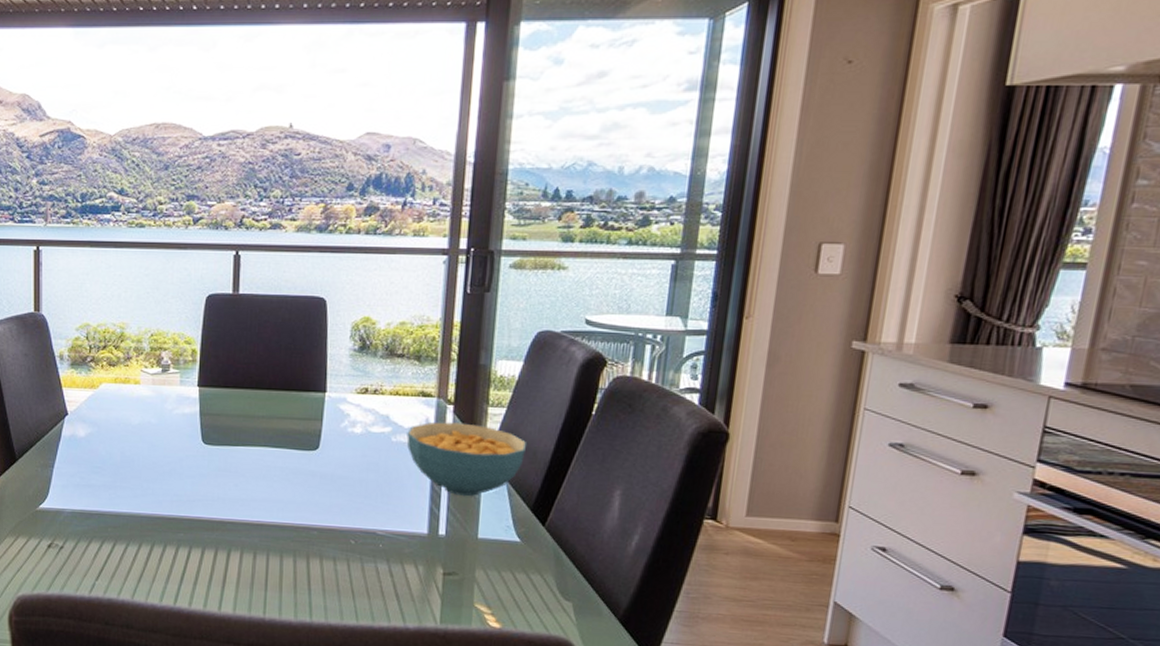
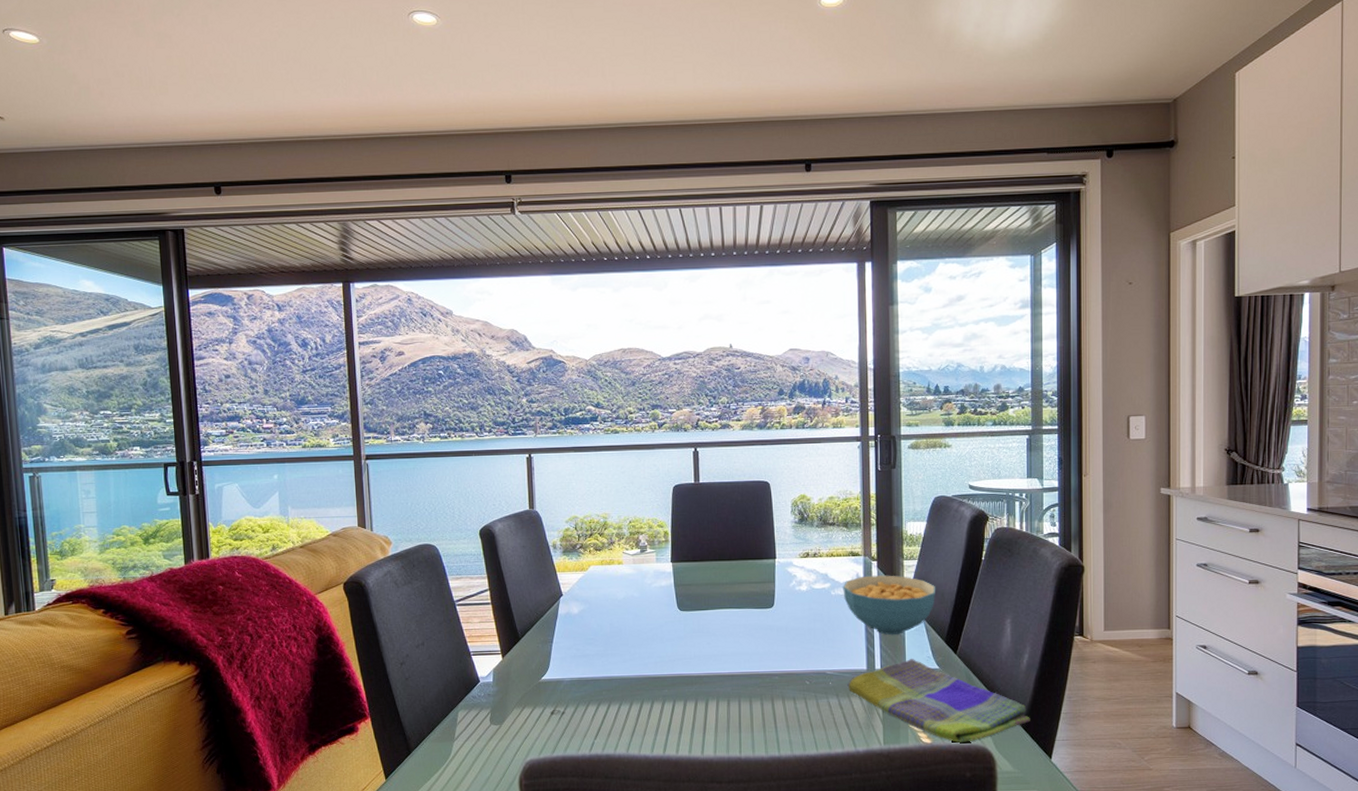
dish towel: none [401,527,632,632] -> present [847,659,1030,743]

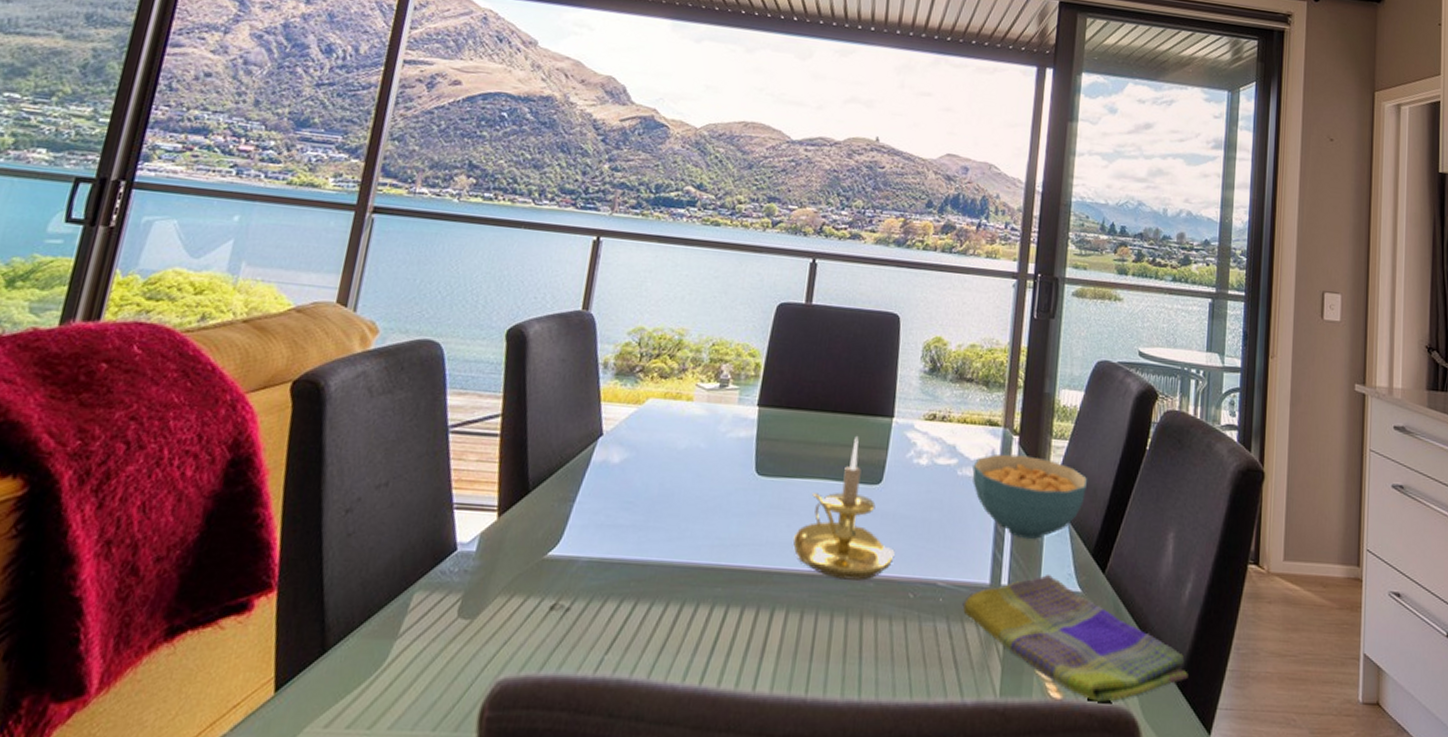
candle holder: none [713,576,791,676] -> present [793,436,895,581]

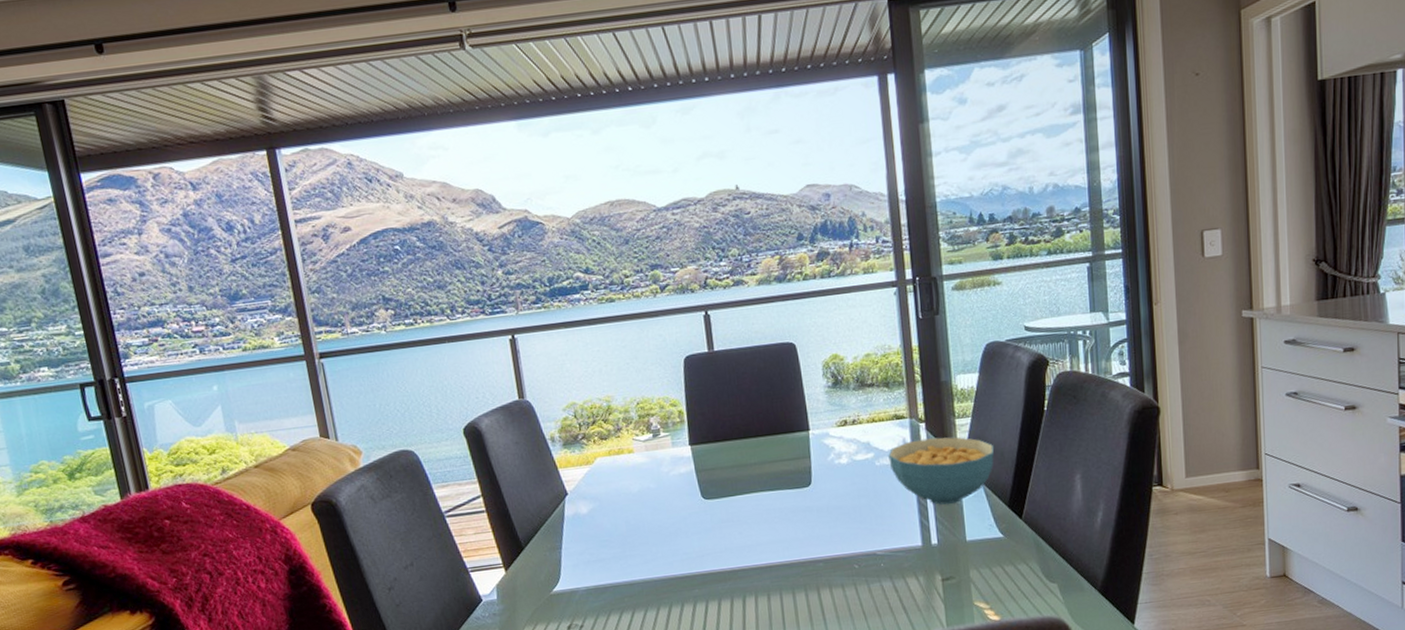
candle holder: present [793,436,895,581] -> none [746,452,835,565]
dish towel: present [962,575,1188,702] -> none [901,529,1109,617]

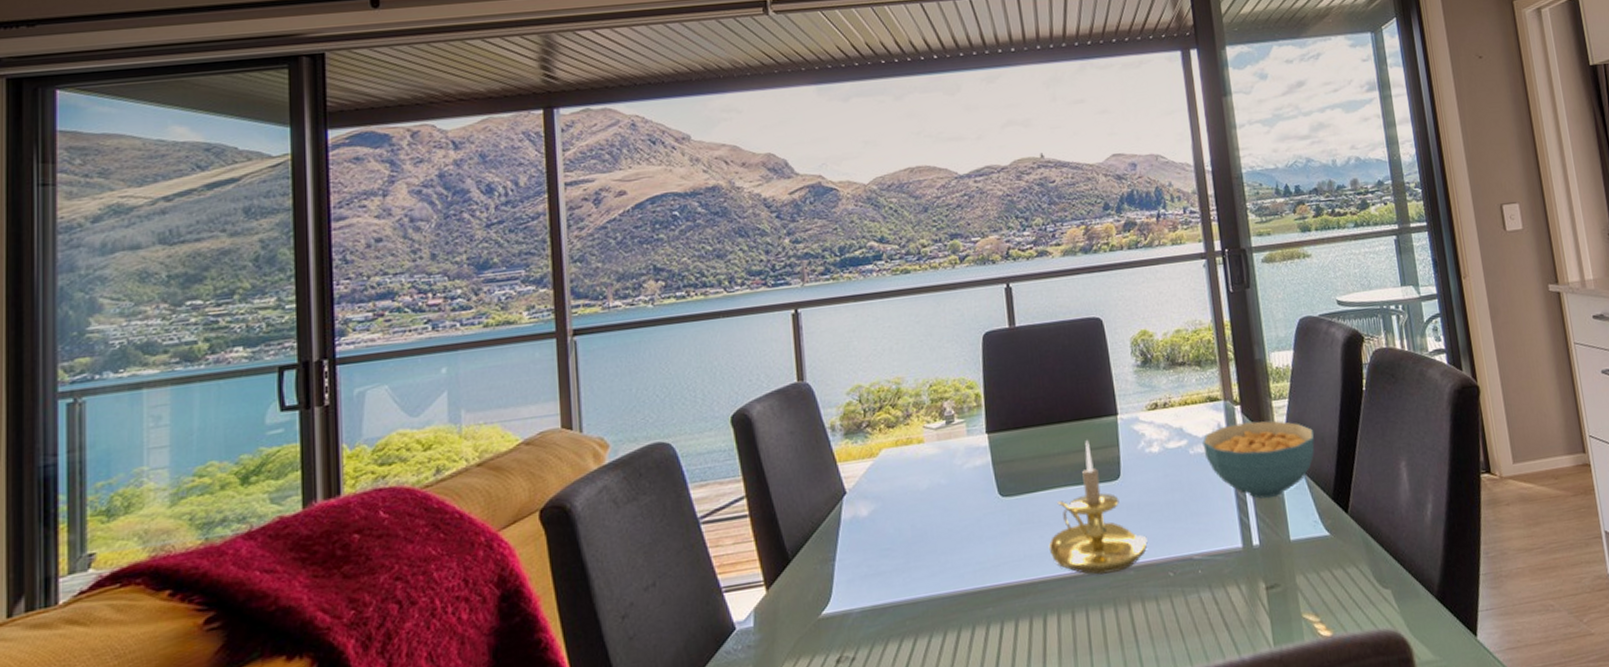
candle holder: none [746,452,835,565] -> present [1048,440,1148,575]

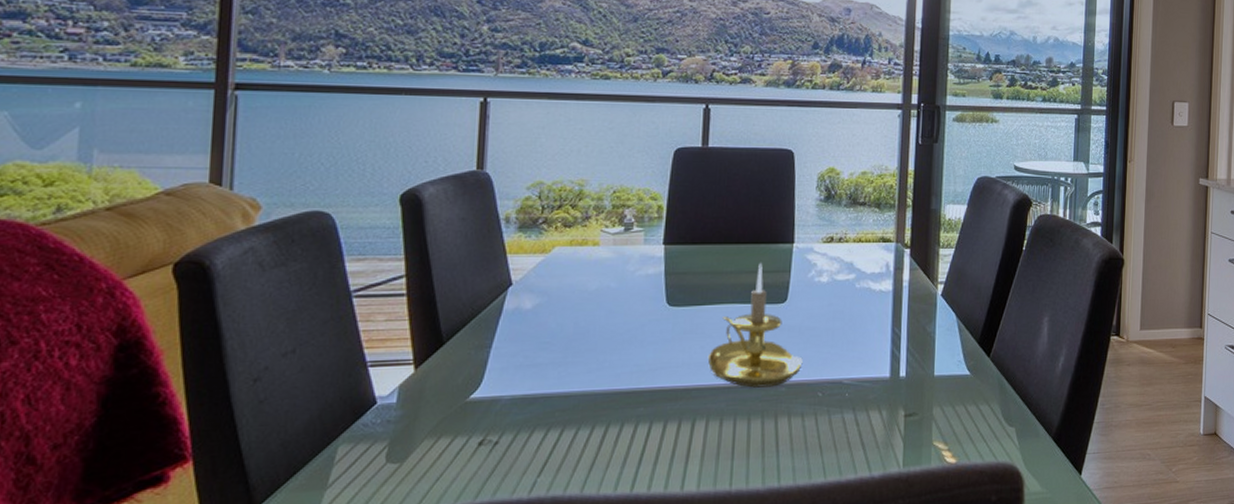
cereal bowl: present [1202,420,1315,499] -> none [869,265,973,336]

